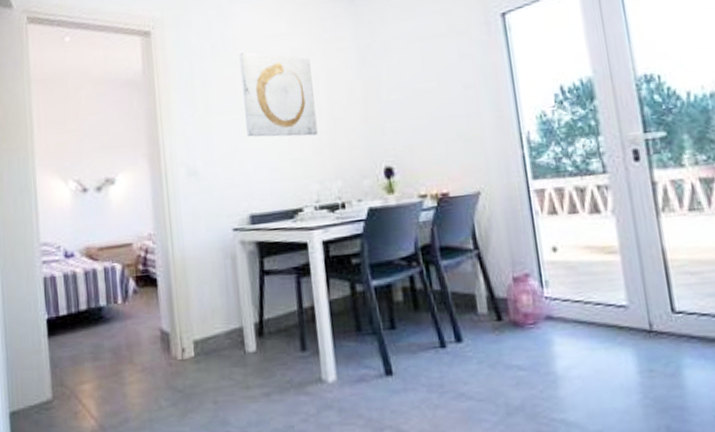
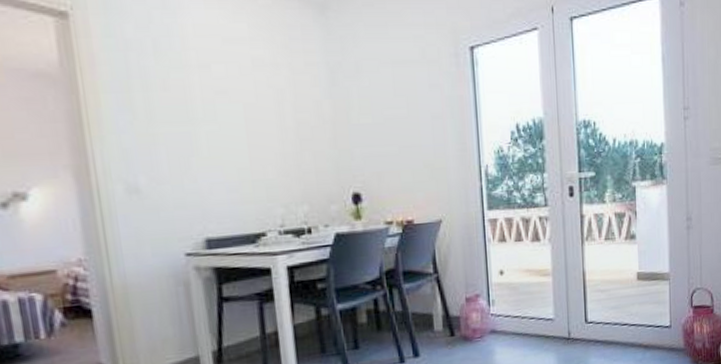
wall art: present [239,52,318,137] -> none [189,54,283,156]

